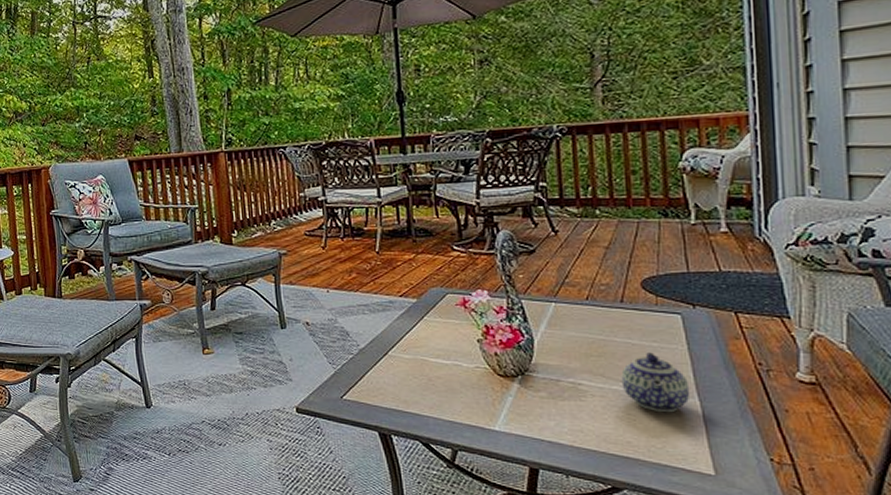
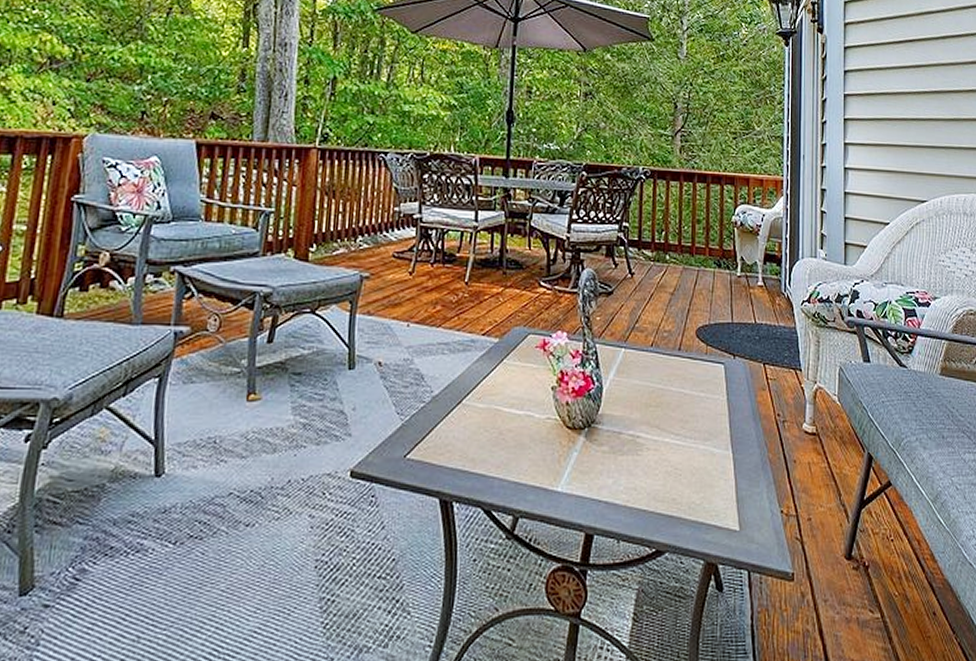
teapot: present [621,352,691,412] -> none [673,403,726,465]

